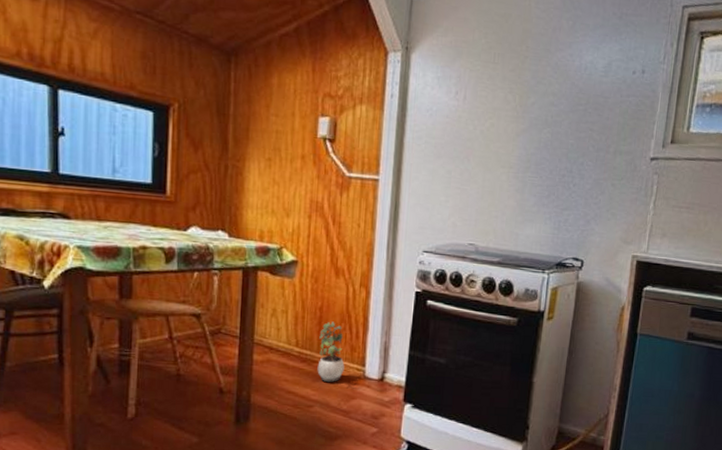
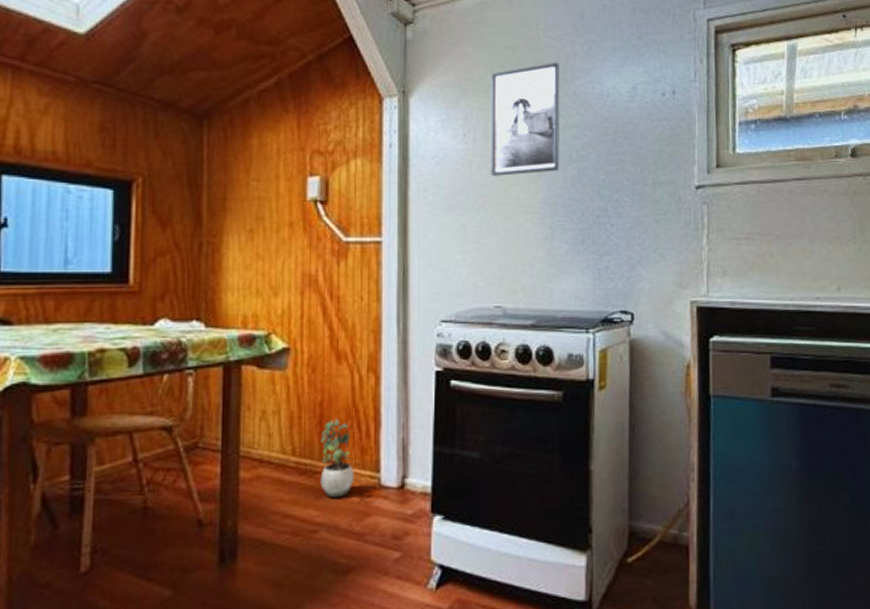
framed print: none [476,33,546,133] -> present [490,62,560,176]

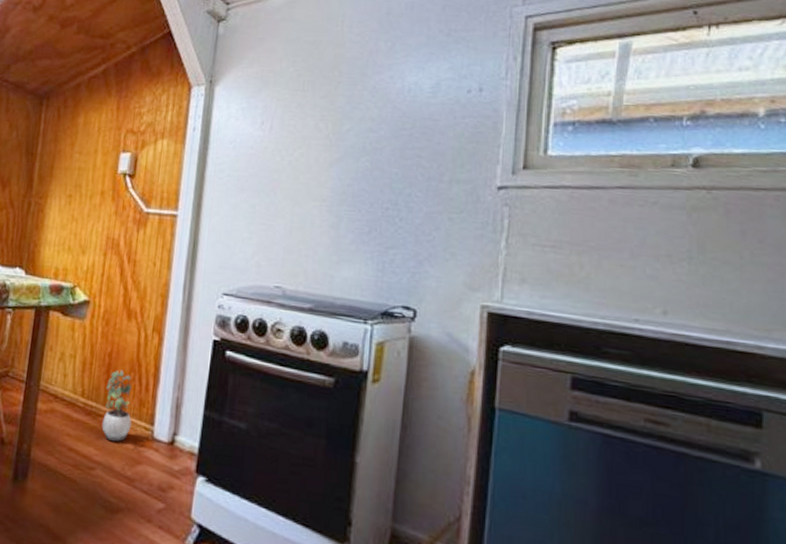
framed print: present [490,62,560,176] -> none [283,57,361,163]

